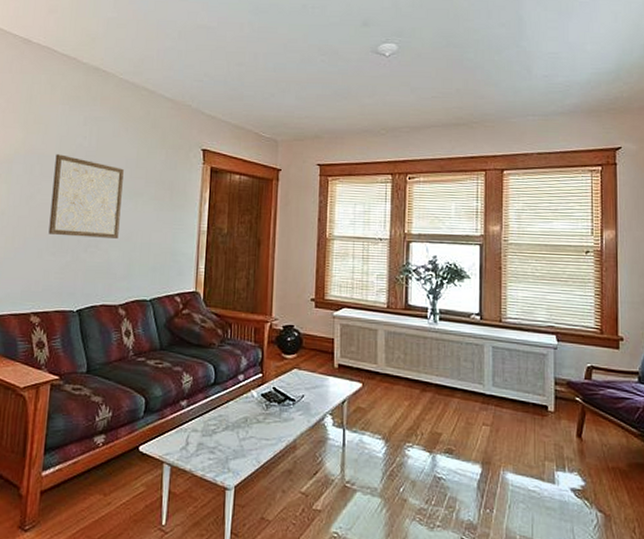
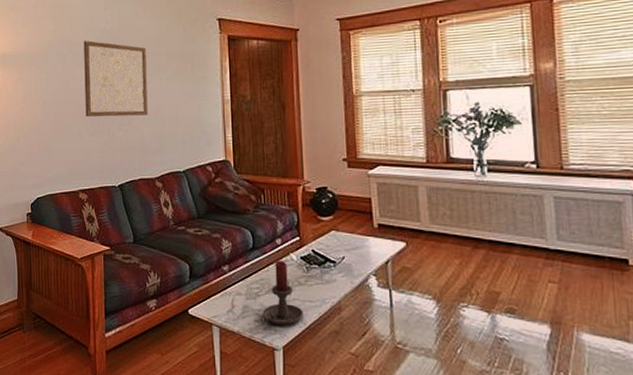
candle holder: none [214,397,259,464] -> present [260,260,303,325]

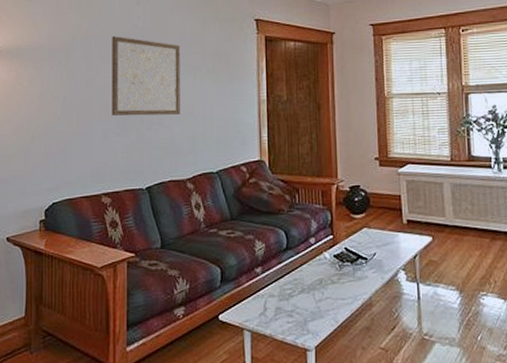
candle holder: present [260,260,303,325] -> none [292,260,336,326]

